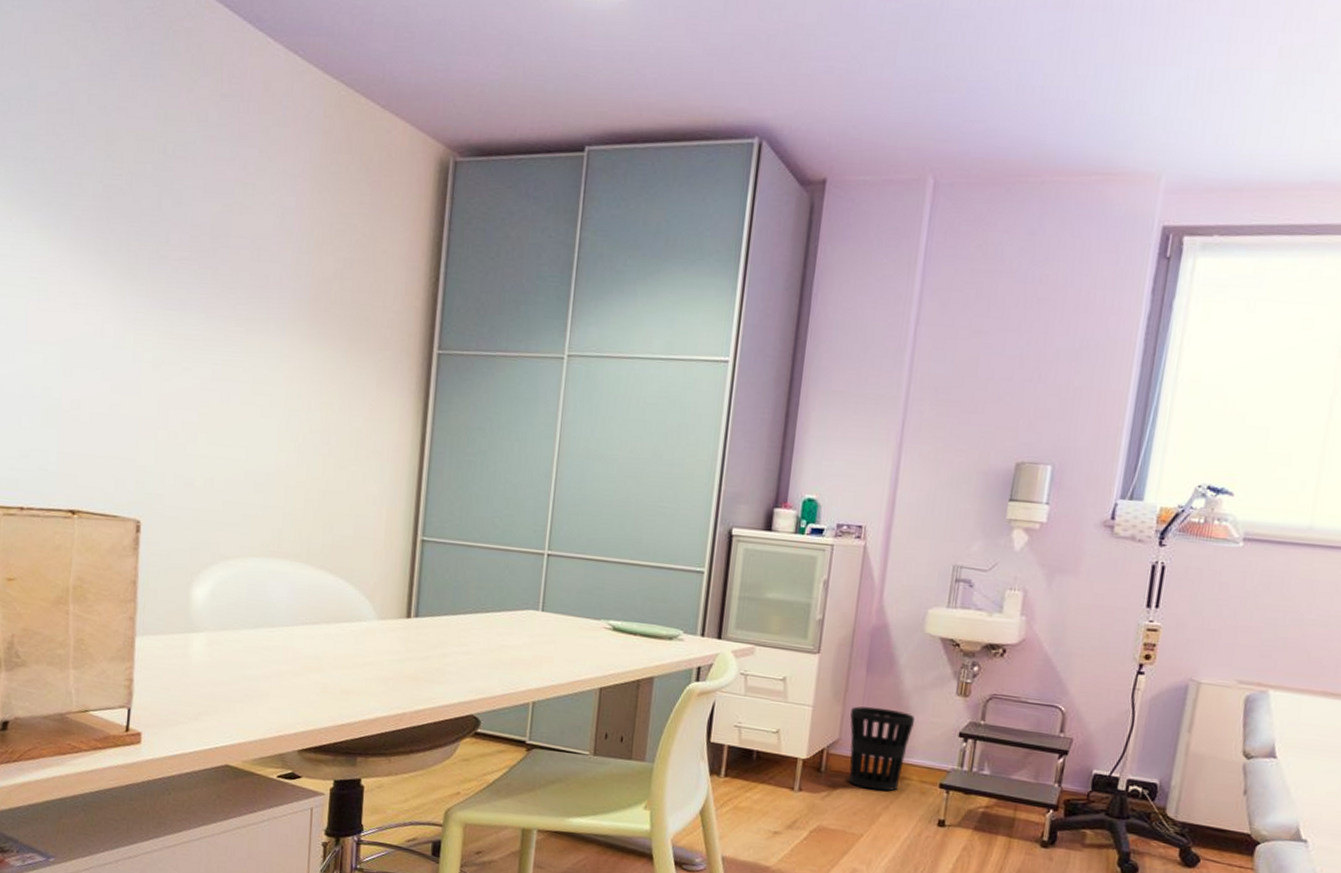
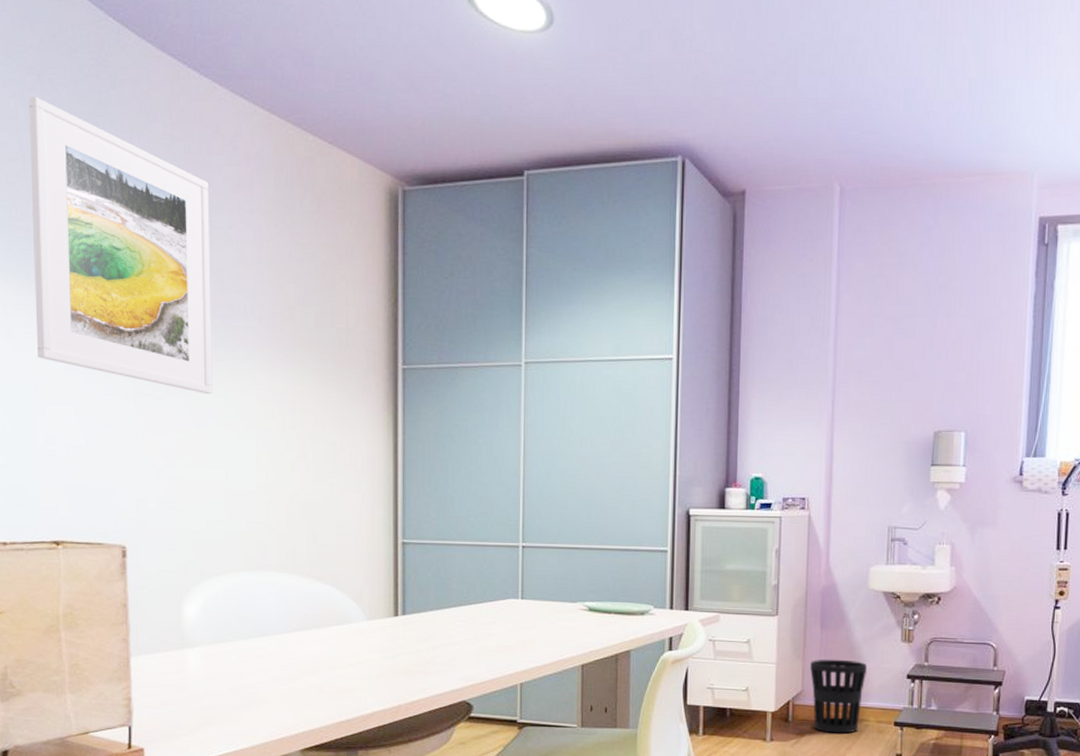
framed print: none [69,45,254,367] -> present [28,96,212,394]

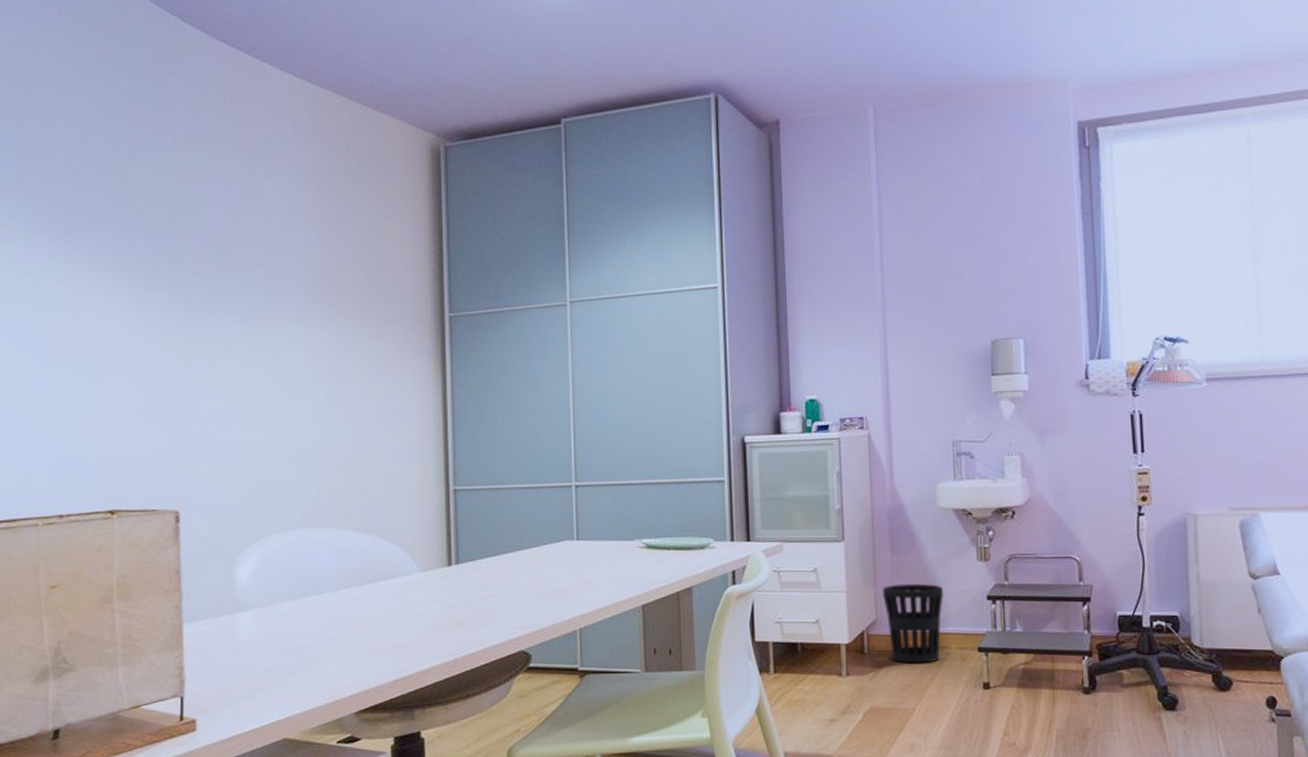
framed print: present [28,96,212,394] -> none [92,89,264,355]

